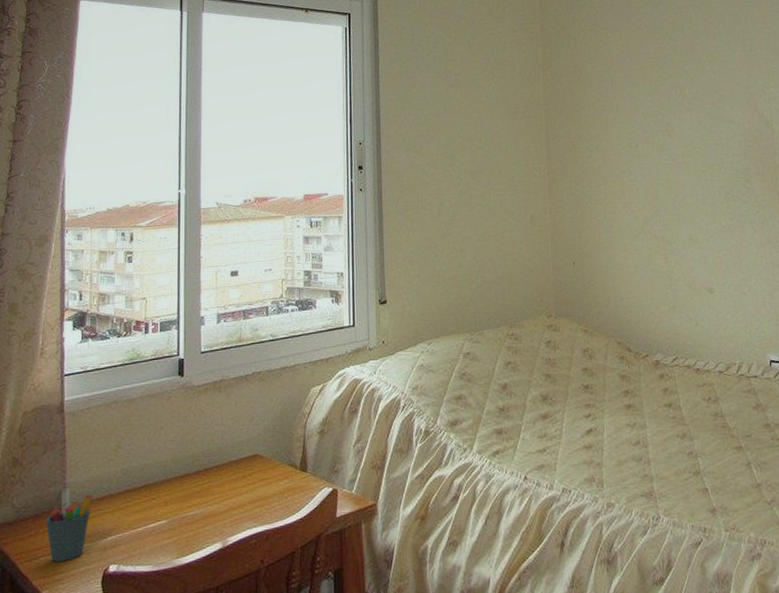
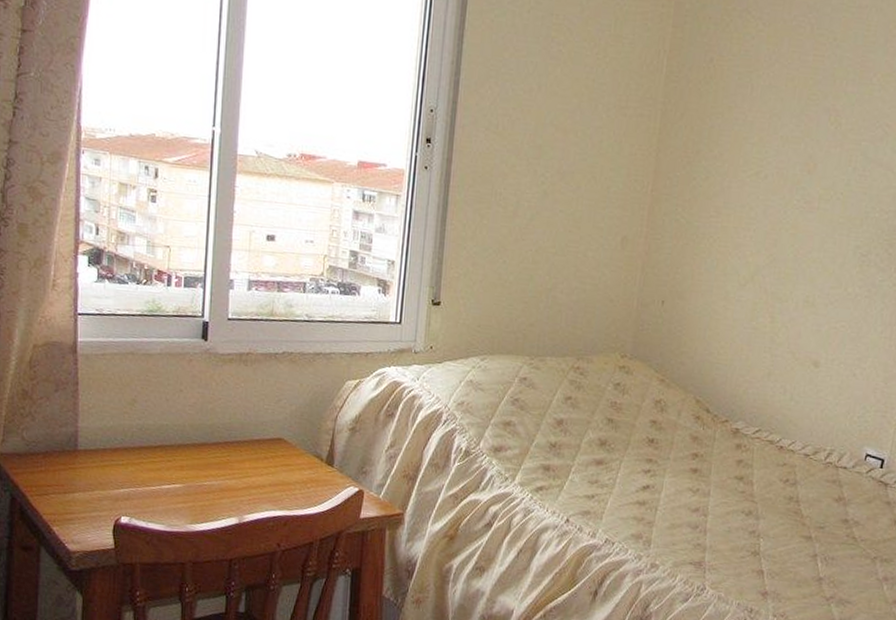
pen holder: present [46,487,93,562] -> none [57,431,106,503]

